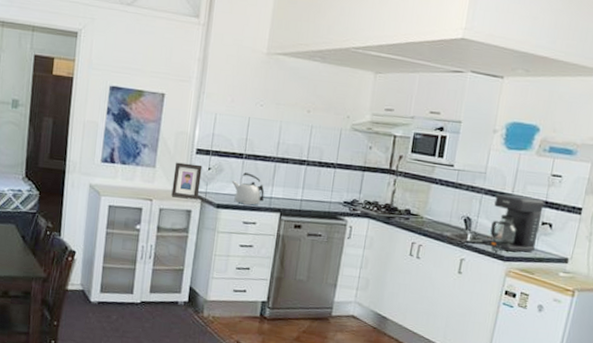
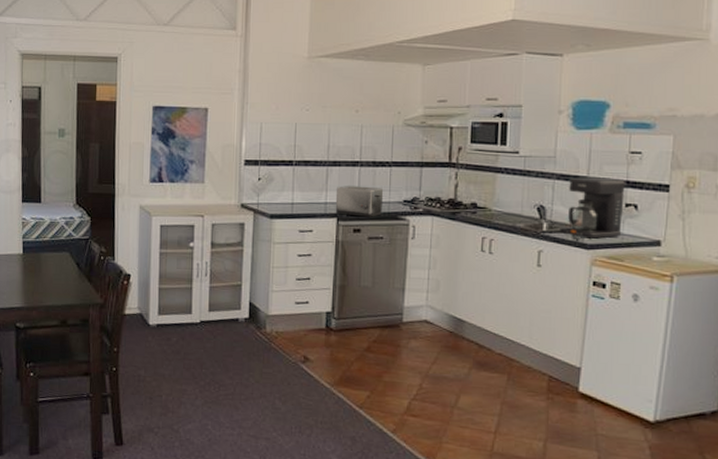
picture frame: present [171,162,203,200] -> none [222,175,252,212]
kettle: present [231,172,265,205] -> none [283,179,319,213]
toaster: none [279,182,327,216] -> present [335,185,384,218]

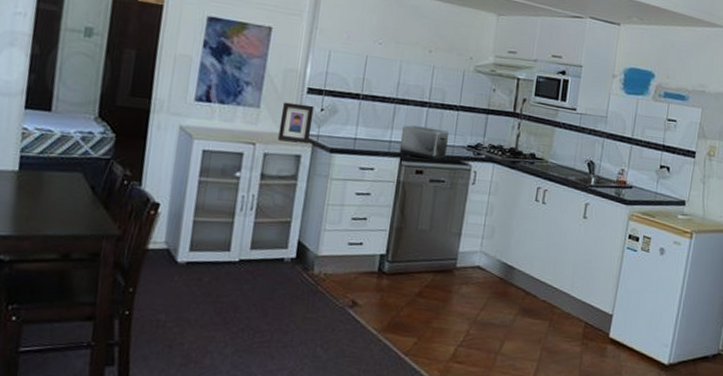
picture frame: none [222,175,252,212] -> present [277,102,314,144]
coffee maker: present [560,177,625,239] -> none [605,137,661,196]

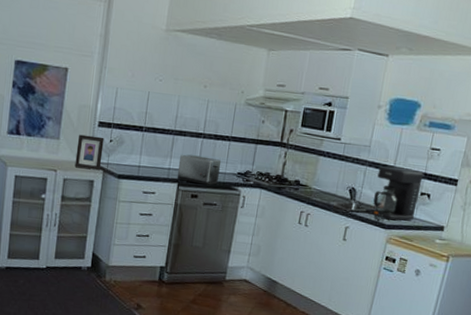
coffee maker: none [605,137,661,196] -> present [365,166,423,221]

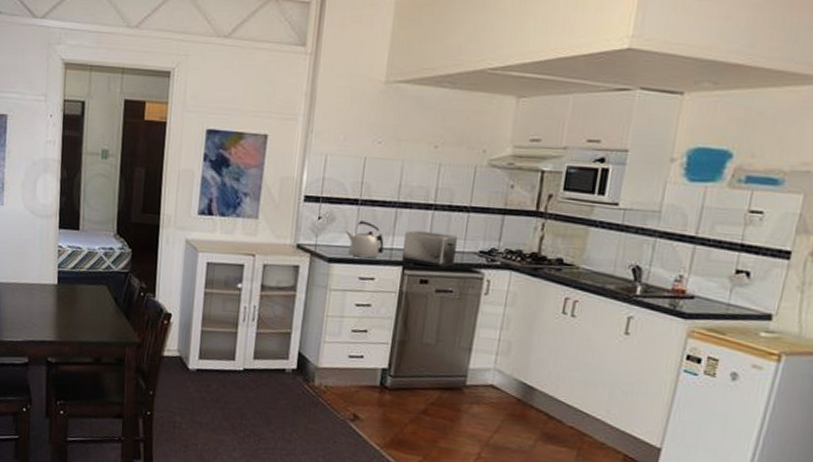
picture frame: present [74,134,104,171] -> none [276,211,312,254]
kettle: none [132,144,163,176] -> present [345,221,384,258]
coffee maker: present [365,166,423,221] -> none [655,236,739,308]

